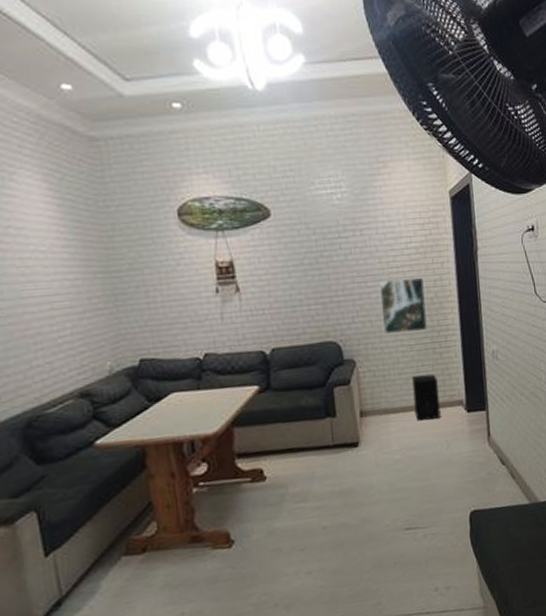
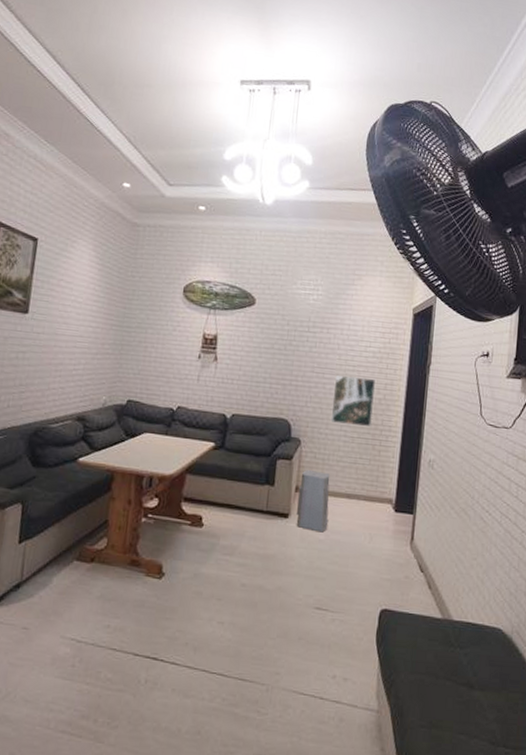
air purifier: none [363,389,402,454] -> present [296,470,330,533]
speaker: present [412,374,441,421] -> none [345,466,372,512]

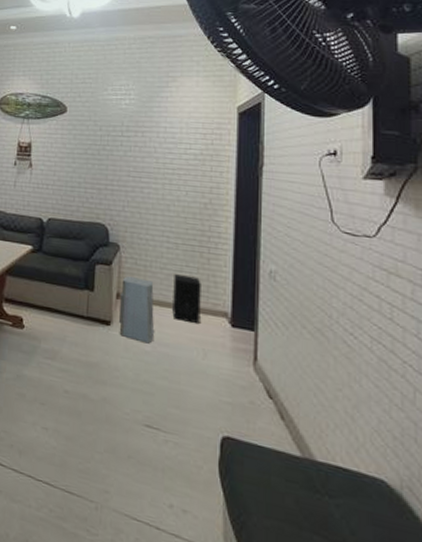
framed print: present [330,375,375,428] -> none [151,178,199,234]
speaker: none [345,466,372,512] -> present [172,274,201,325]

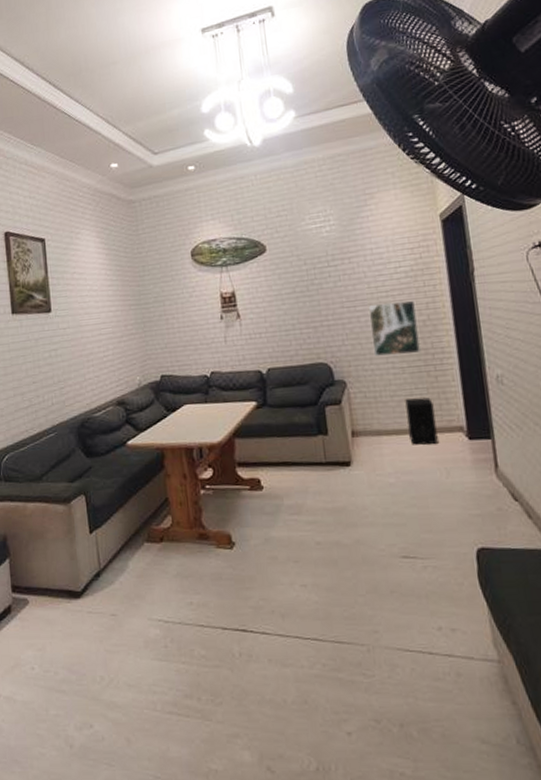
air purifier: present [118,276,155,344] -> none [355,410,397,476]
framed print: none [151,178,199,234] -> present [368,300,422,356]

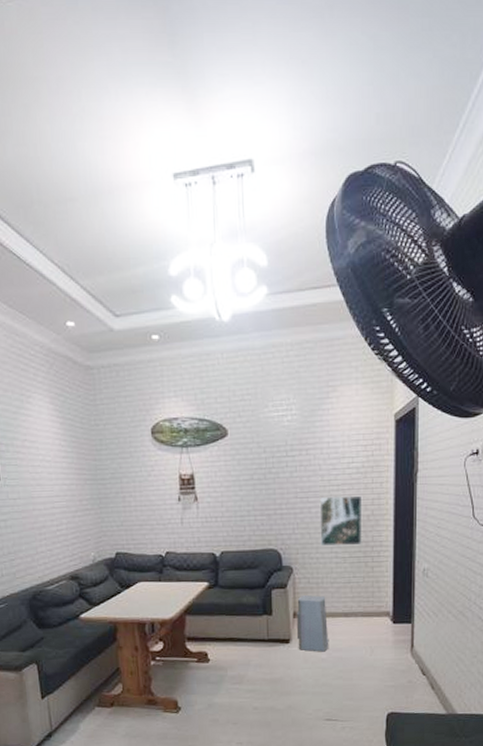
air purifier: none [355,410,397,476] -> present [296,595,329,652]
speaker: present [405,397,438,445] -> none [343,585,367,627]

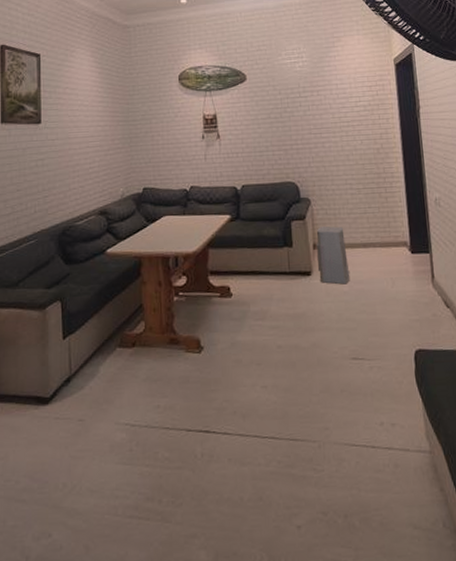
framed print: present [319,495,363,546] -> none [332,130,375,178]

